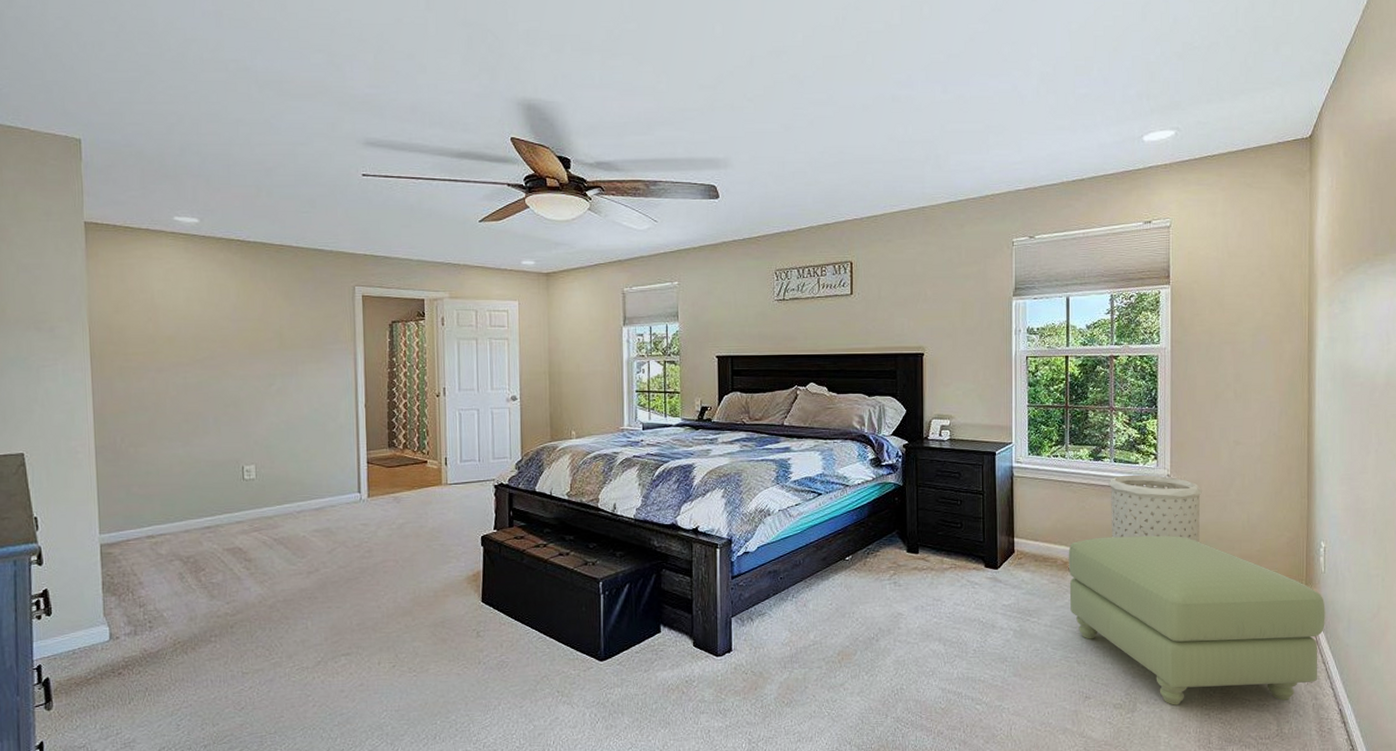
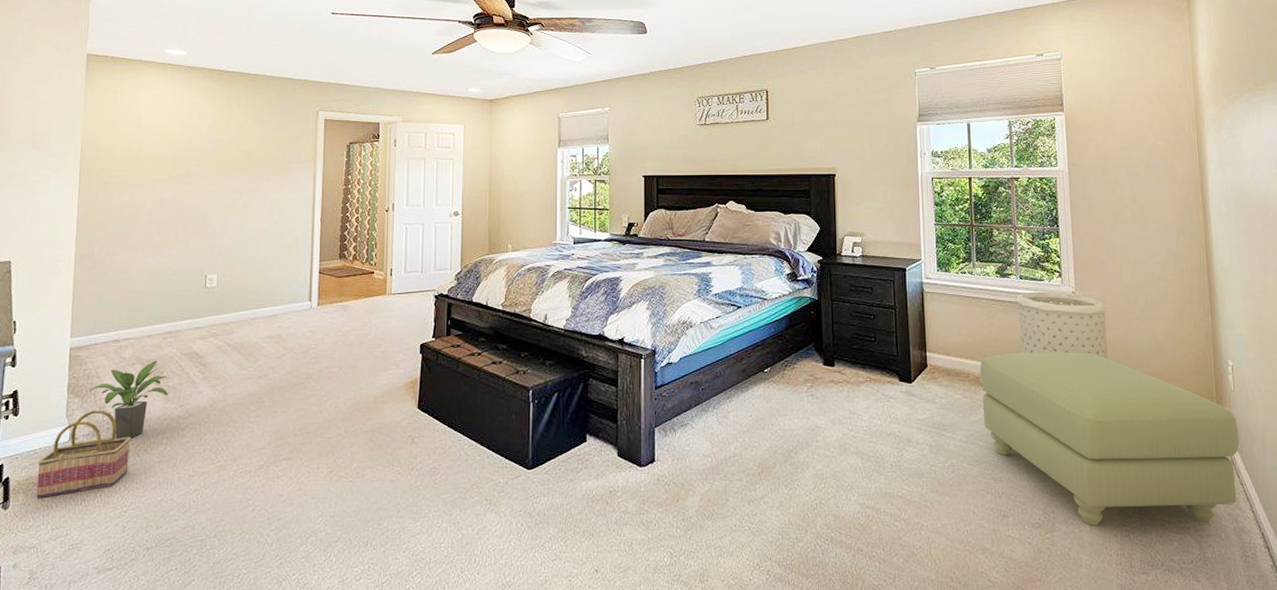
basket: none [77,608,177,699] -> present [36,410,131,499]
potted plant: none [121,556,213,637] -> present [85,360,169,439]

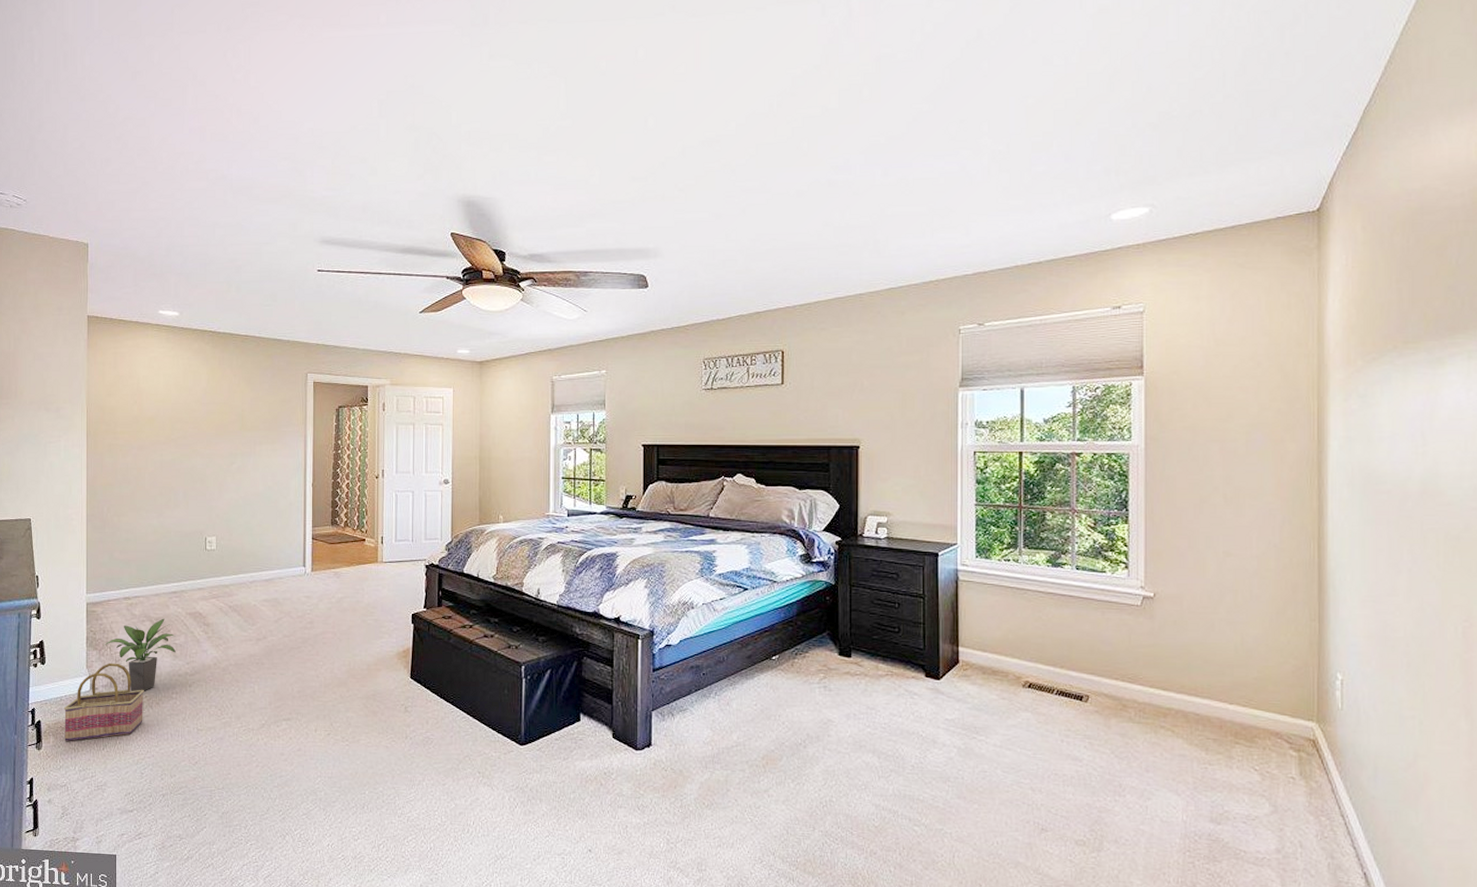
ottoman: present [979,351,1240,526] -> none [1021,651,1344,856]
laundry basket: present [1016,291,1108,359] -> none [1070,584,1185,664]

